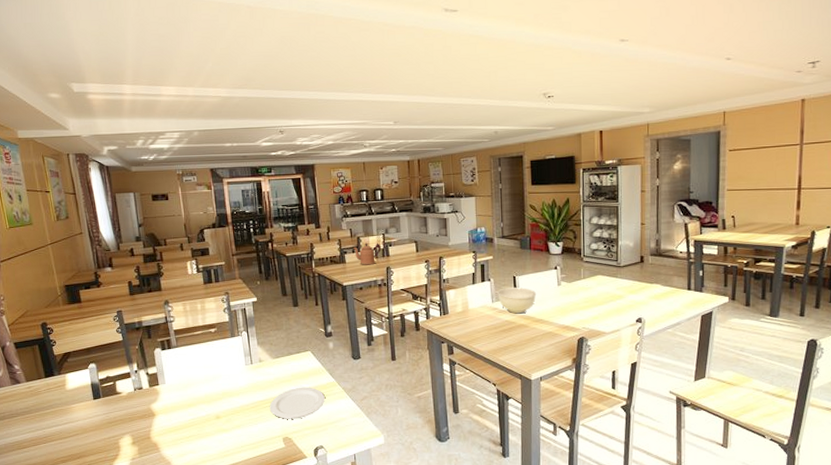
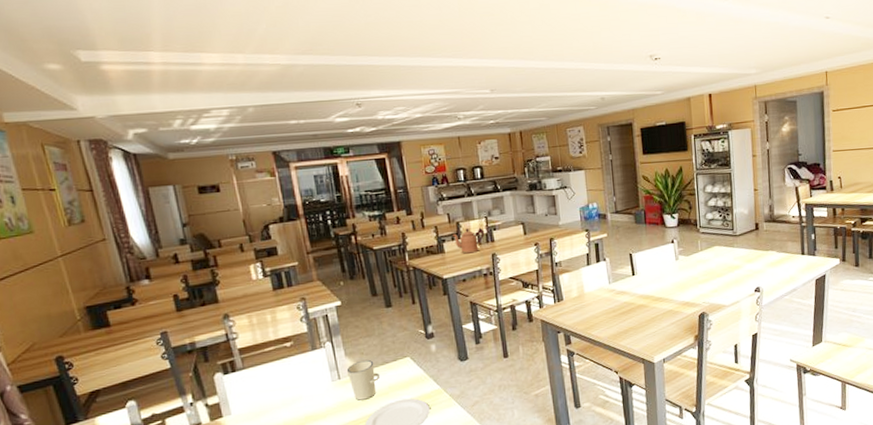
cup: none [258,350,285,384] -> present [346,359,381,401]
soup bowl: present [497,287,537,314] -> none [614,265,655,294]

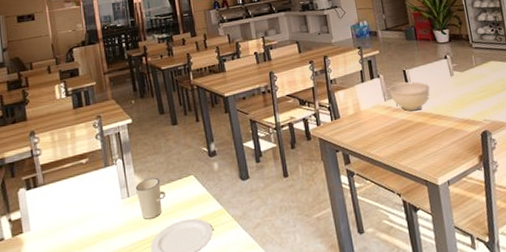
coffeepot: present [453,227,485,254] -> none [233,47,262,73]
soup bowl: none [614,265,655,294] -> present [389,81,430,111]

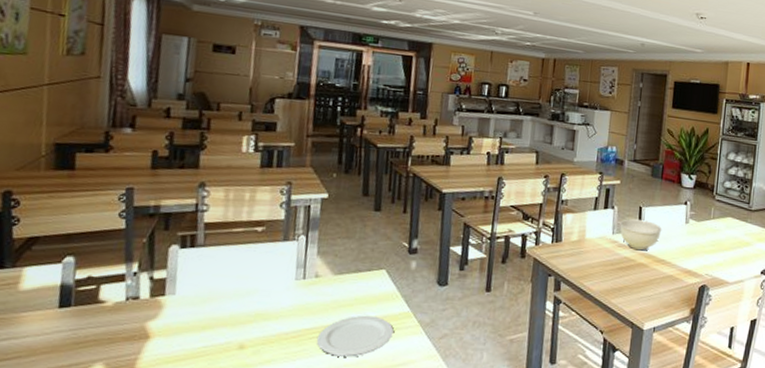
cup: present [135,177,166,220] -> none [314,263,350,308]

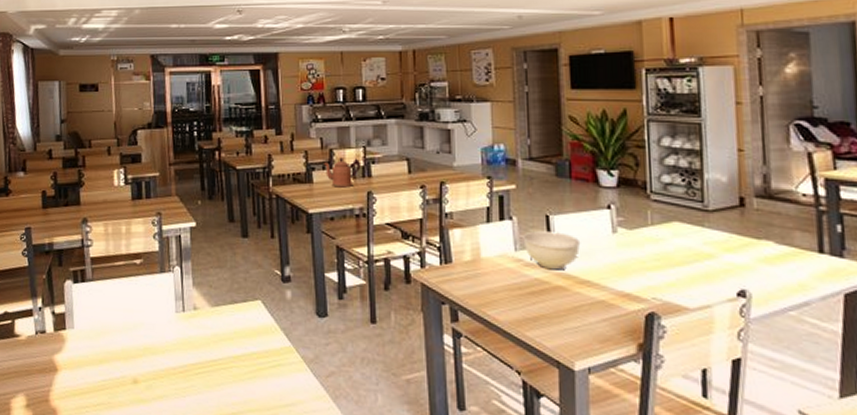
plate: present [316,315,394,357] -> none [202,349,277,395]
coffeepot: none [462,145,496,172] -> present [324,157,361,188]

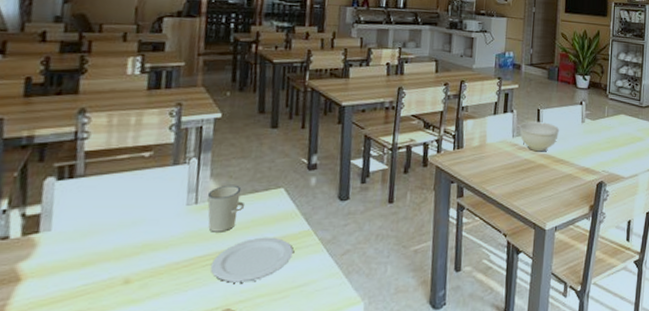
cup: none [192,294,227,342] -> present [207,184,246,232]
plate: none [202,349,277,395] -> present [210,237,293,283]
coffeepot: present [324,157,361,188] -> none [361,56,396,83]

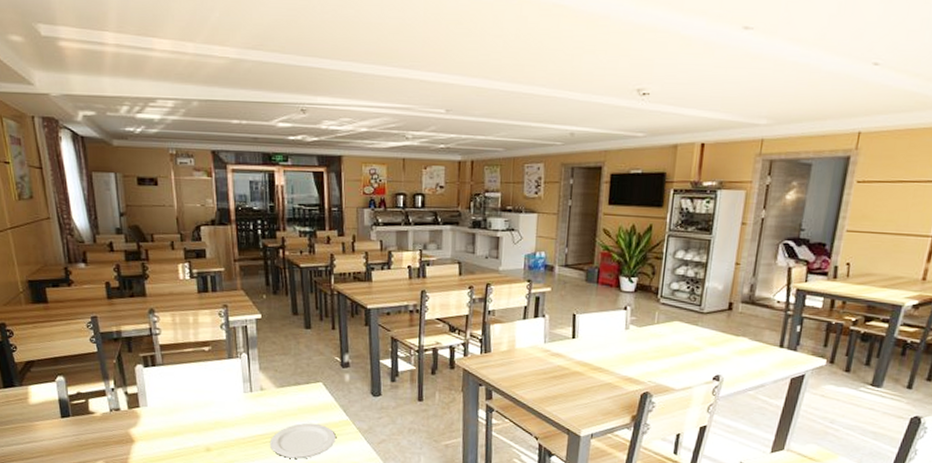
cup: present [207,184,246,232] -> none [259,377,291,417]
soup bowl: present [519,121,560,152] -> none [551,326,599,359]

